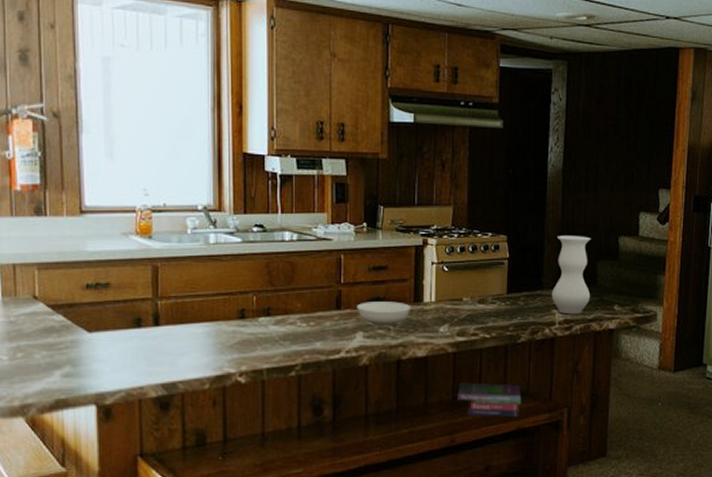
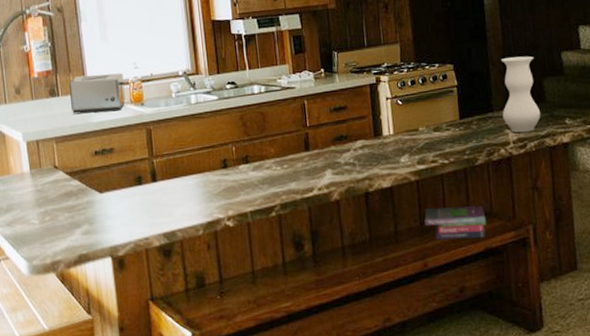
toaster: none [60,196,131,241] -> present [68,73,126,114]
bowl: present [357,301,411,327] -> none [323,138,373,164]

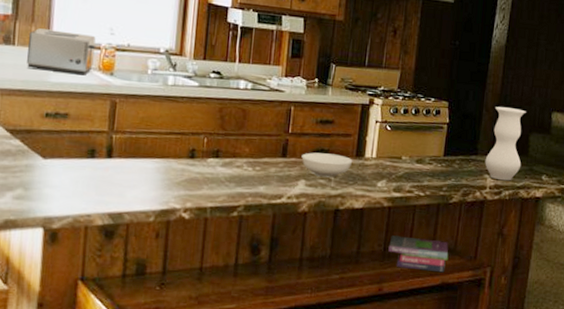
bowl: none [323,138,373,164] -> present [301,152,353,178]

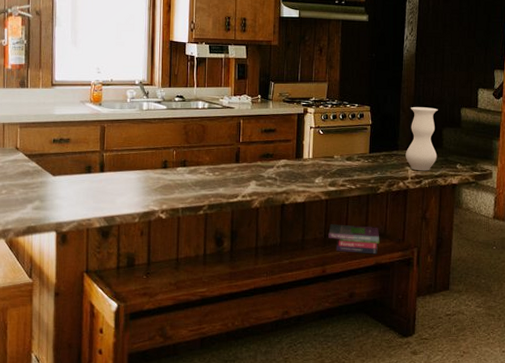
toaster: present [26,28,96,76] -> none [37,73,88,107]
bowl: present [301,152,353,178] -> none [251,157,294,177]

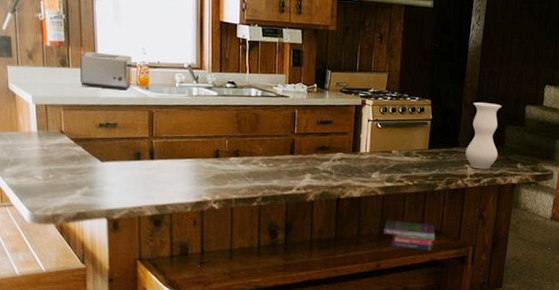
toaster: none [37,73,88,107] -> present [79,52,133,91]

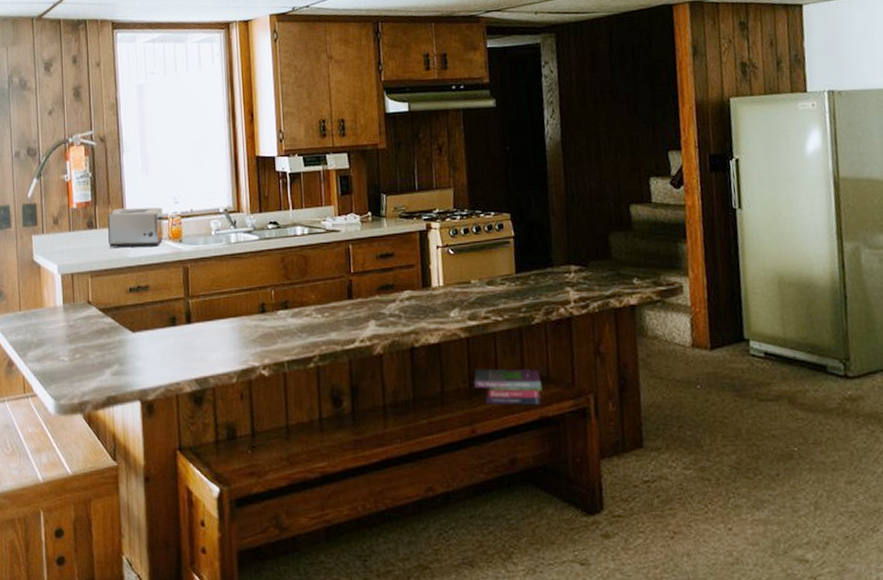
vase: present [465,102,502,170] -> none [562,207,606,292]

